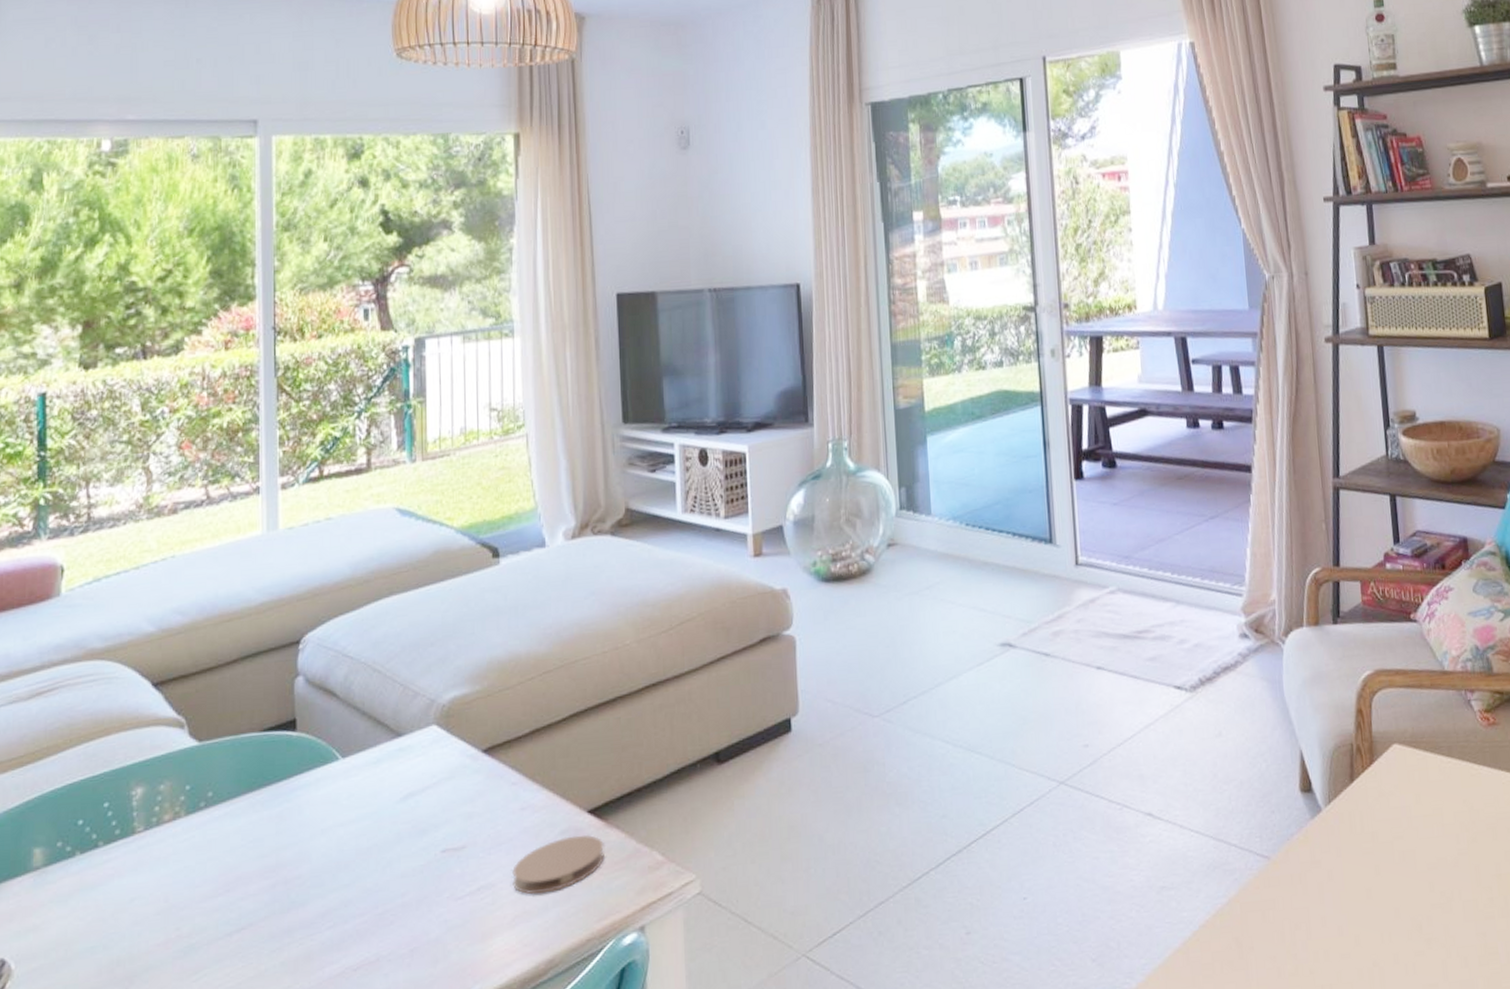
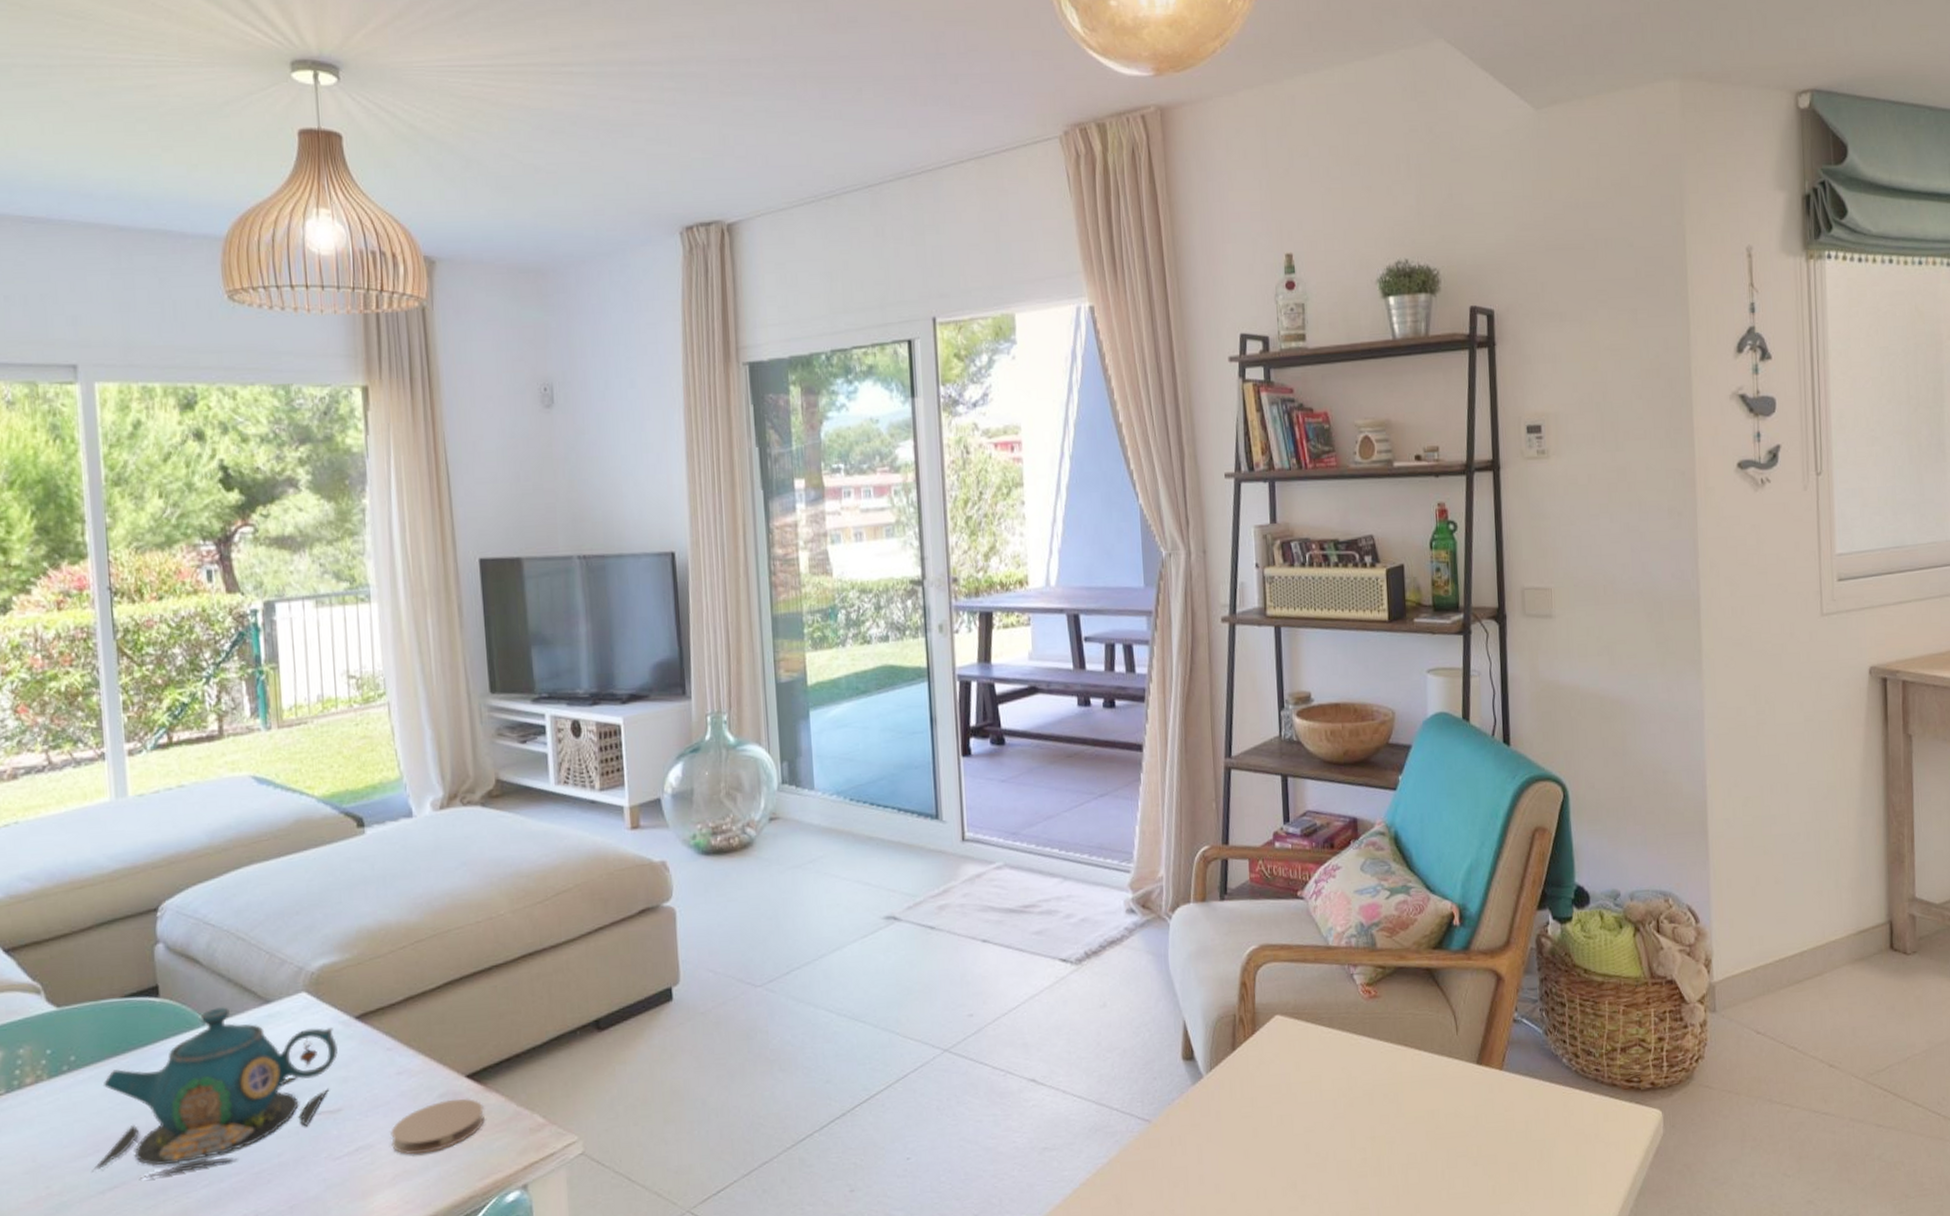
teapot: none [221,741,464,920] -> present [92,1007,338,1179]

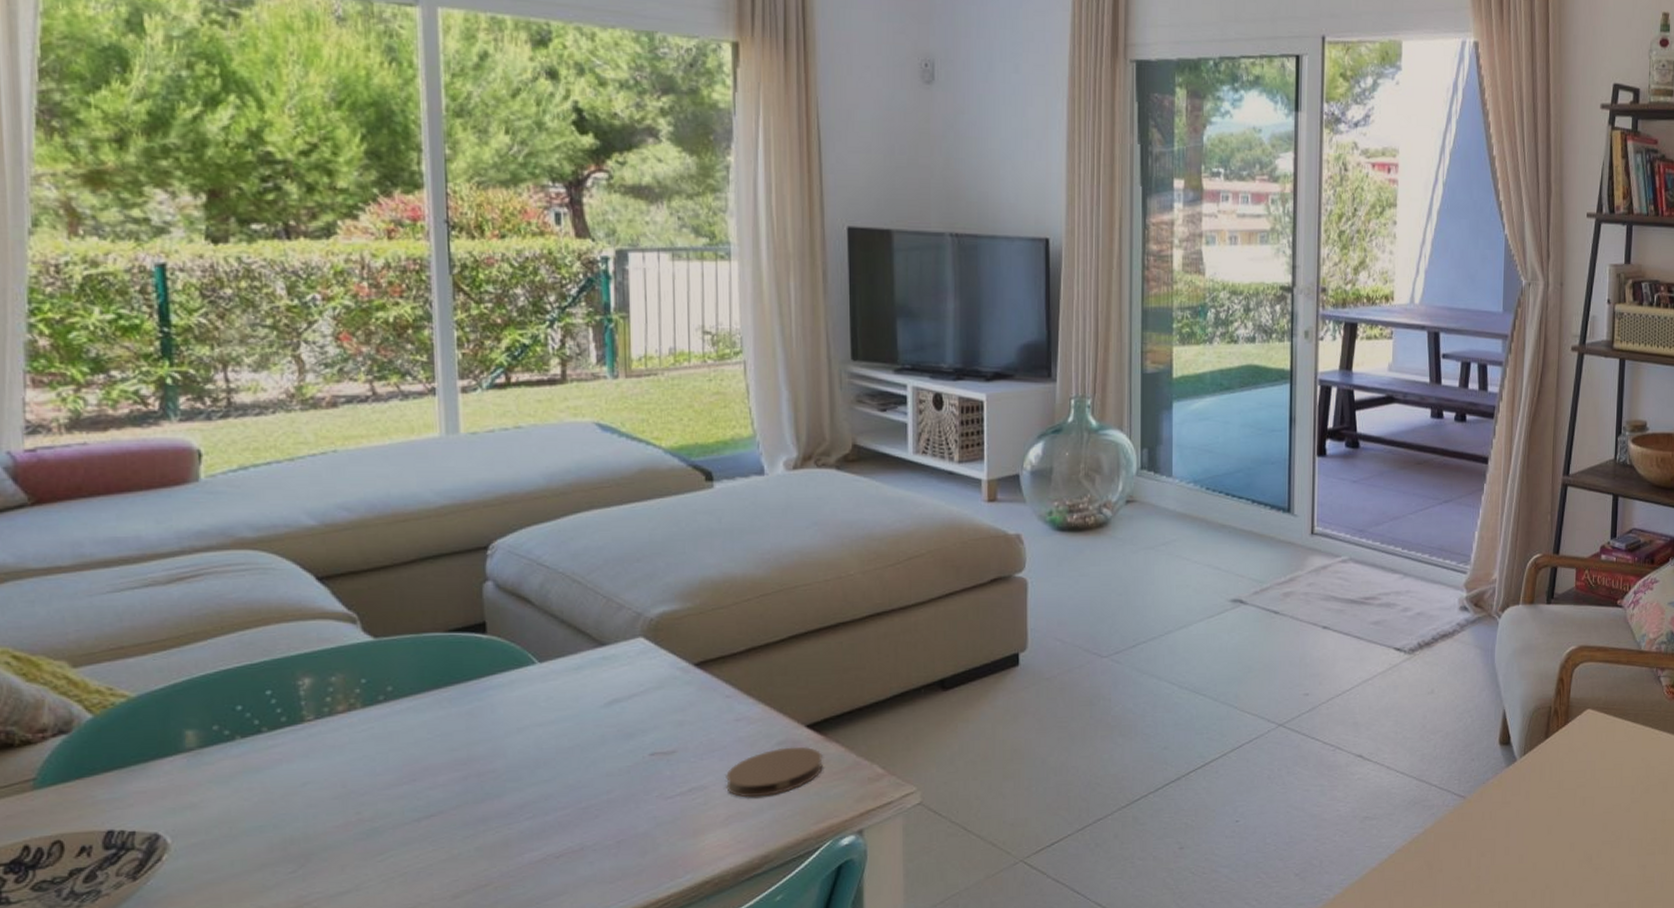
teapot: present [92,1007,338,1179] -> none [407,647,674,809]

